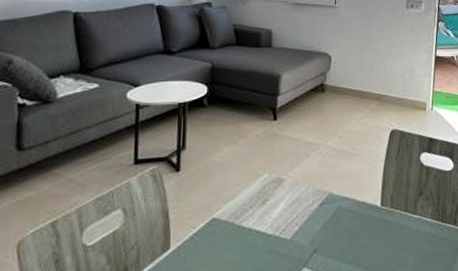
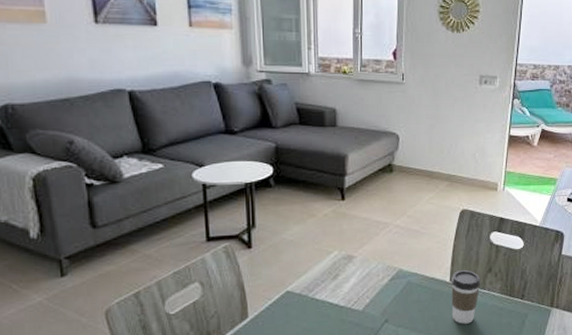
coffee cup: none [382,193,412,254] -> present [451,270,481,324]

